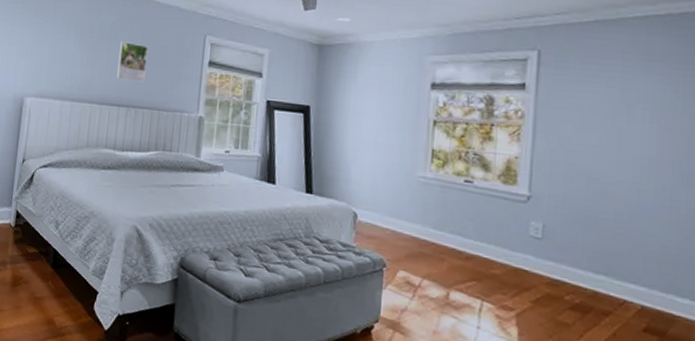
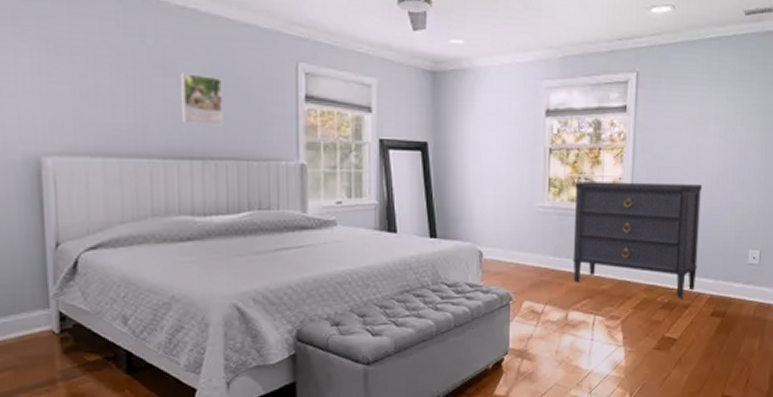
dresser: none [456,156,628,302] -> present [572,182,703,298]

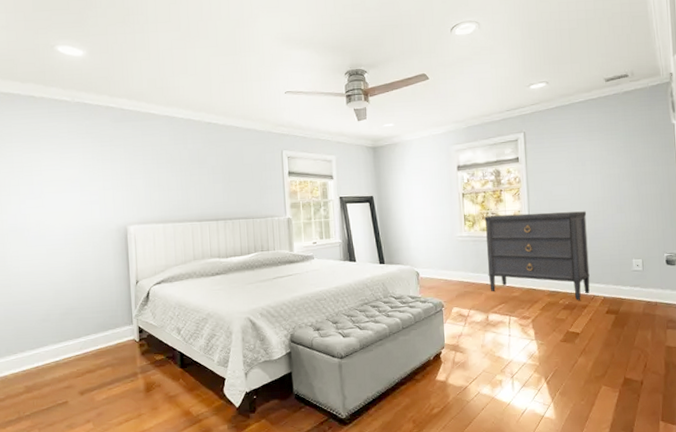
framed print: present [181,73,223,127] -> none [209,164,236,198]

